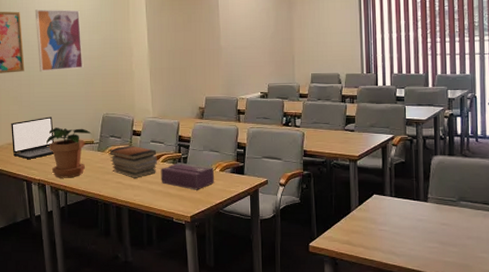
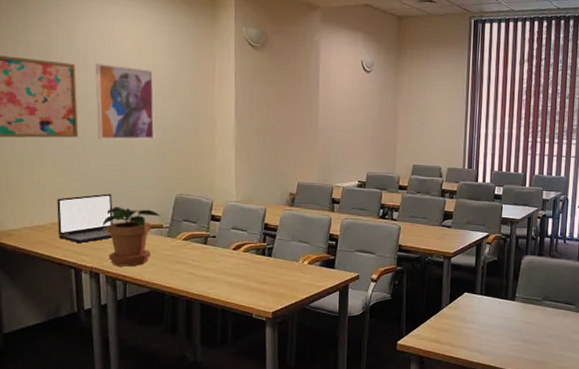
book stack: present [108,145,157,178] -> none [180,231,238,269]
tissue box: present [160,162,215,190] -> none [241,253,302,284]

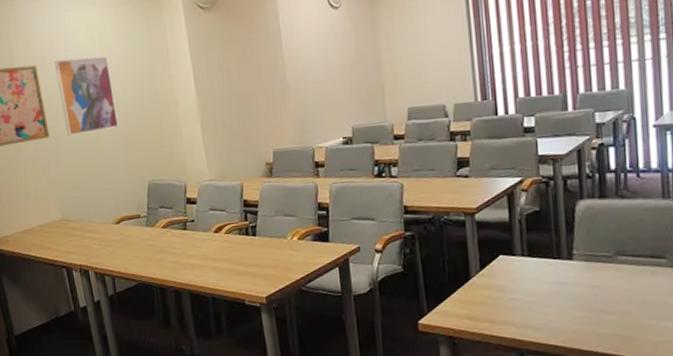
laptop: present [57,193,113,243] -> none [40,189,95,242]
potted plant: present [102,207,161,267] -> none [83,200,137,262]

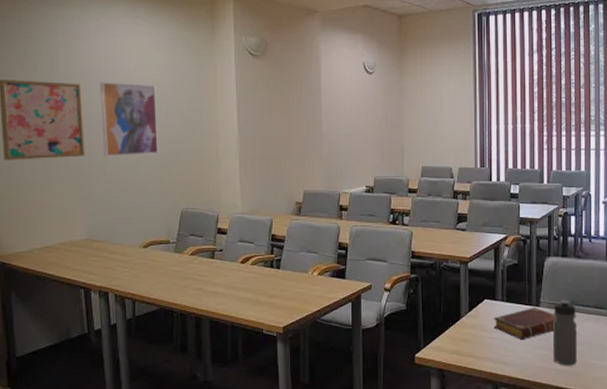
book: none [512,260,597,301] -> present [493,307,557,341]
water bottle: none [592,250,629,329] -> present [553,300,578,366]

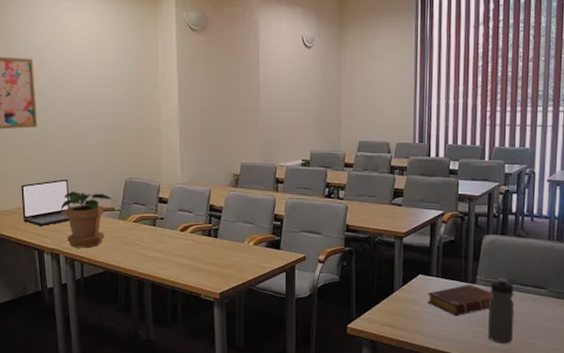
laptop: none [66,211,120,262] -> present [21,179,70,226]
wall art: present [99,82,159,157] -> none [50,57,105,128]
potted plant: none [110,224,168,285] -> present [60,191,113,248]

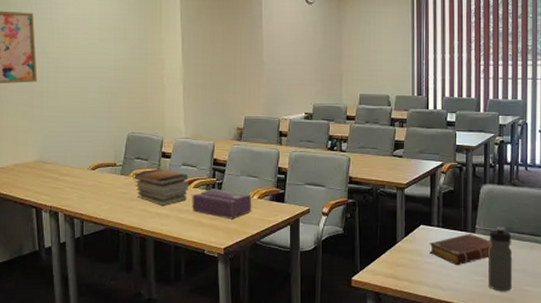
laptop: present [21,179,70,226] -> none [19,134,70,182]
potted plant: present [60,191,113,248] -> none [60,147,115,205]
book stack: none [131,213,185,250] -> present [133,168,188,205]
tissue box: none [188,234,248,265] -> present [192,188,252,219]

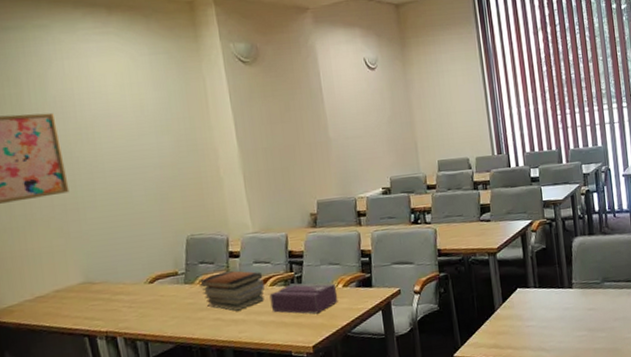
book: present [429,233,492,266] -> none [528,289,591,325]
water bottle: present [489,227,513,292] -> none [586,278,615,344]

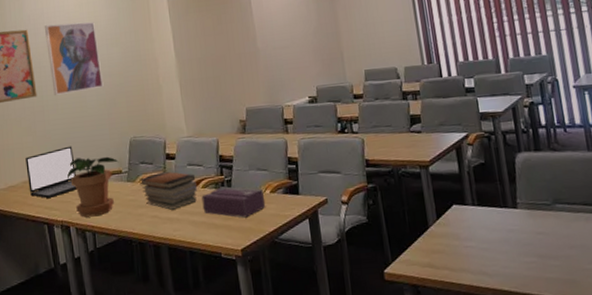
laptop: none [57,247,124,308] -> present [25,146,77,198]
wall art: none [75,105,153,190] -> present [44,21,104,95]
potted plant: none [110,257,174,326] -> present [66,156,119,218]

